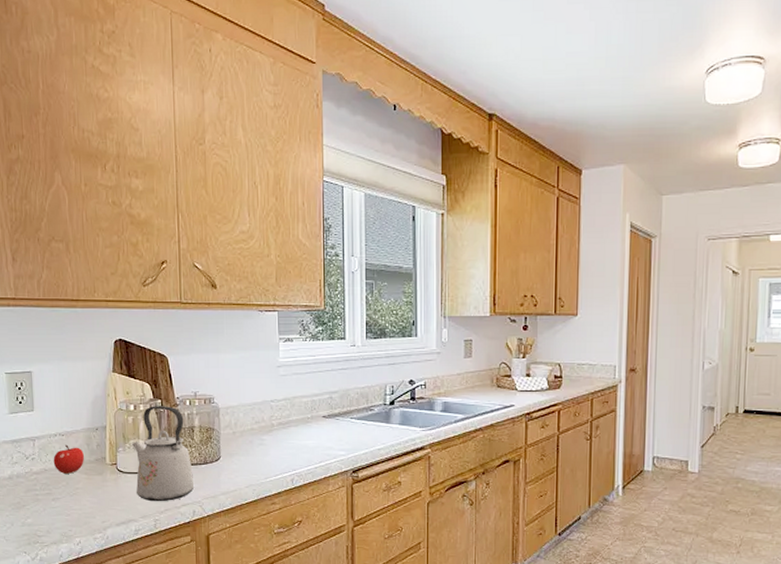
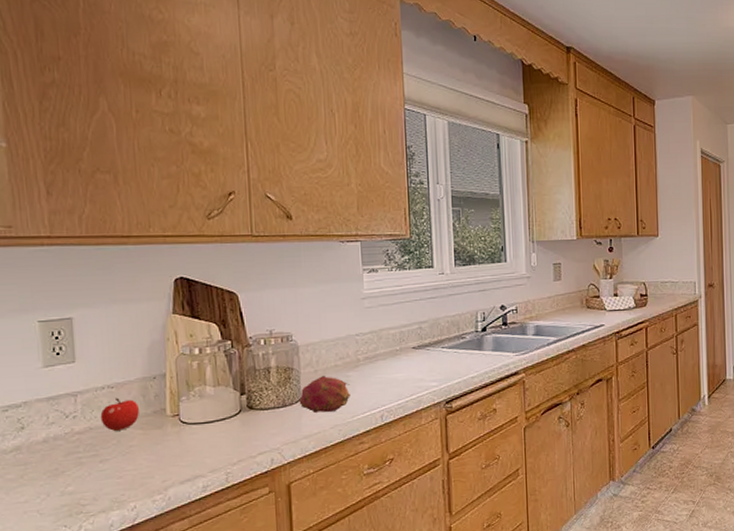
kettle: present [132,406,195,502] -> none [198,347,272,454]
fruit: none [218,437,264,472] -> present [299,375,350,413]

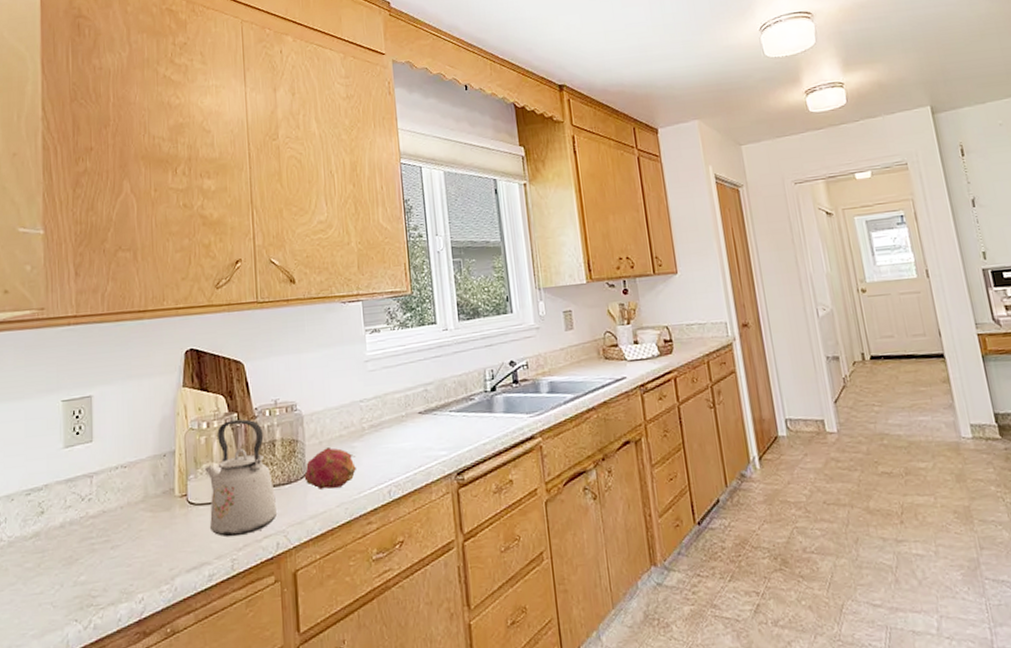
apple: present [100,397,139,431] -> none [113,478,149,514]
kettle: none [198,347,272,454] -> present [205,419,278,537]

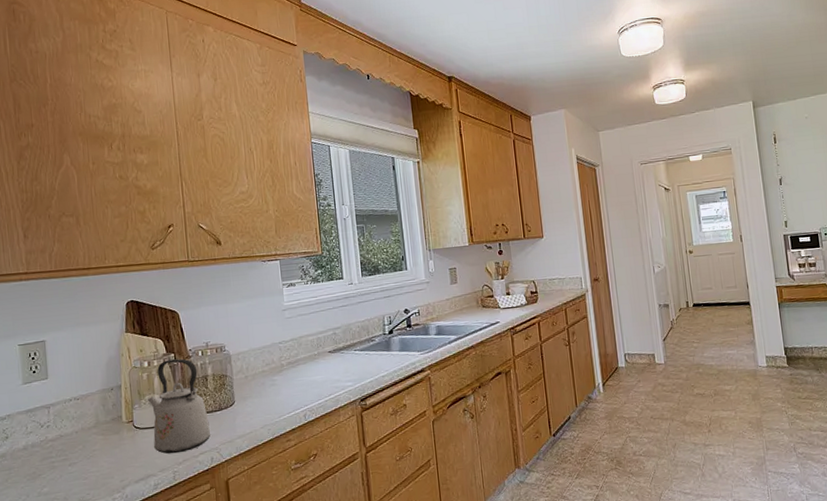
fruit: present [304,446,356,489] -> none [233,380,277,415]

